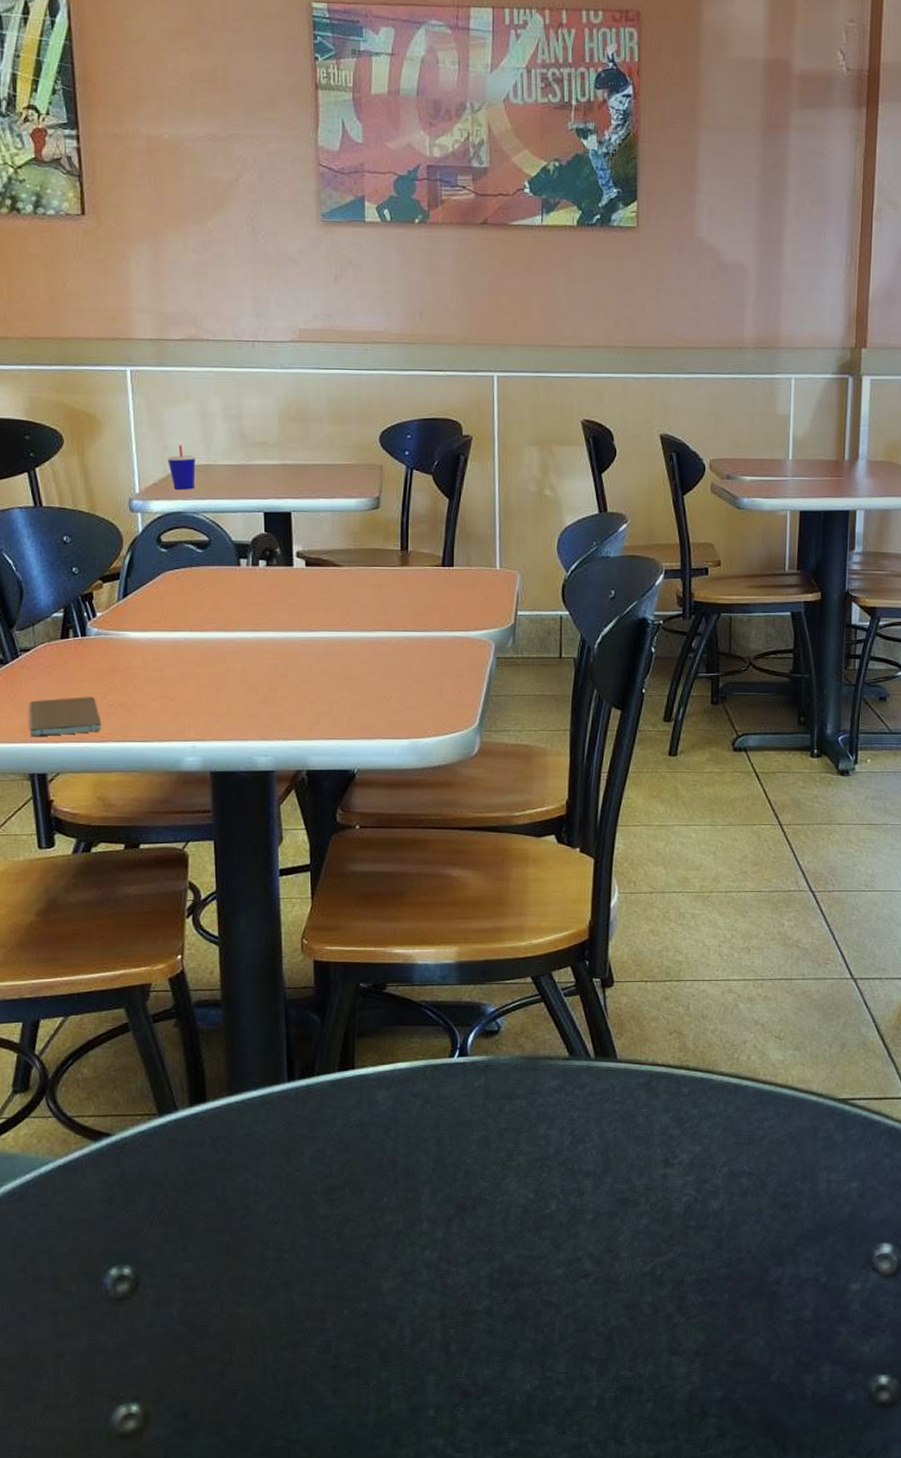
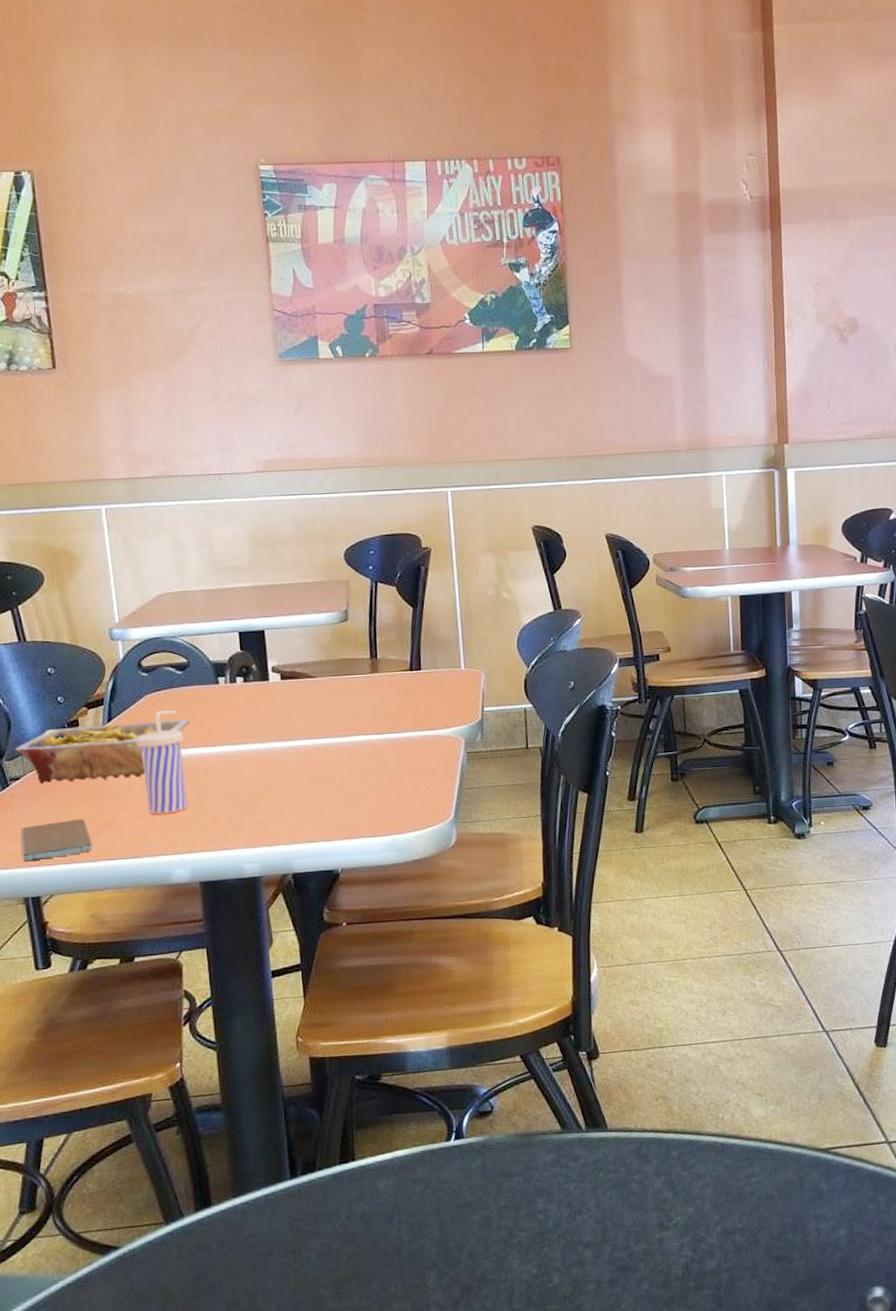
french fries: none [26,599,208,658] -> present [14,718,190,784]
beverage cup: none [152,590,203,698] -> present [136,710,188,814]
beverage cup: present [167,445,196,491] -> none [144,575,172,618]

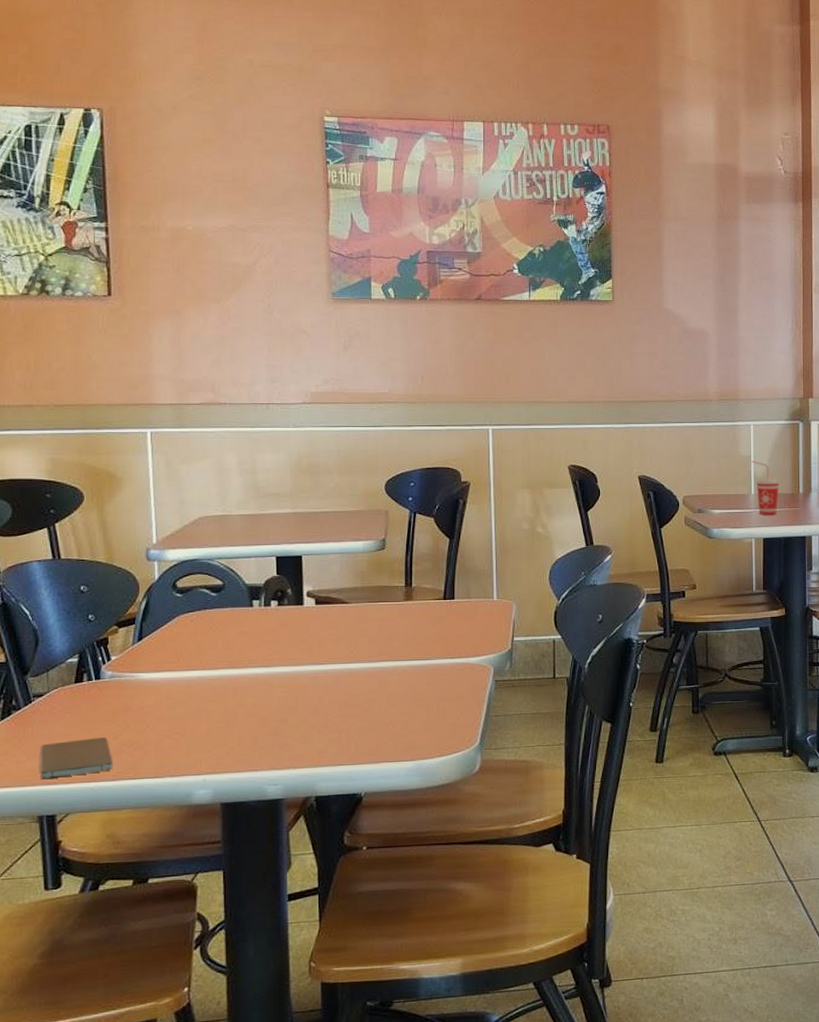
french fries: present [14,718,190,784] -> none [40,640,222,702]
beverage cup: present [136,710,188,814] -> none [166,631,214,734]
beverage cup: none [724,513,756,571] -> present [751,460,780,515]

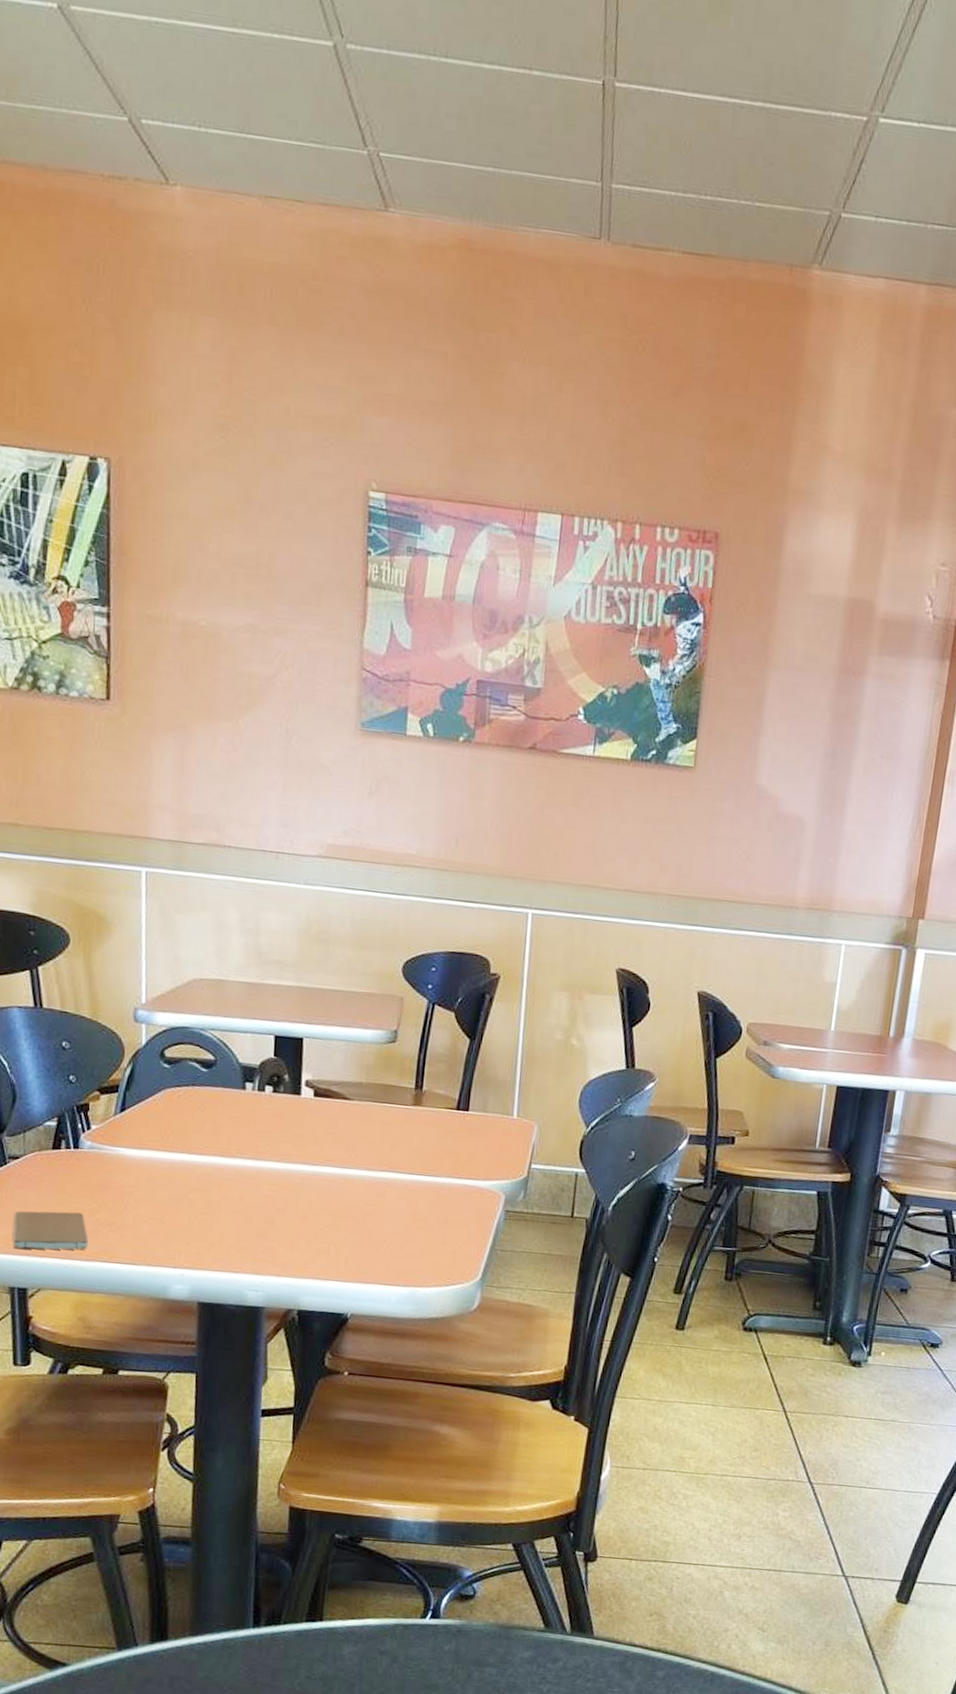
beverage cup: present [751,460,780,515] -> none [836,988,868,1059]

